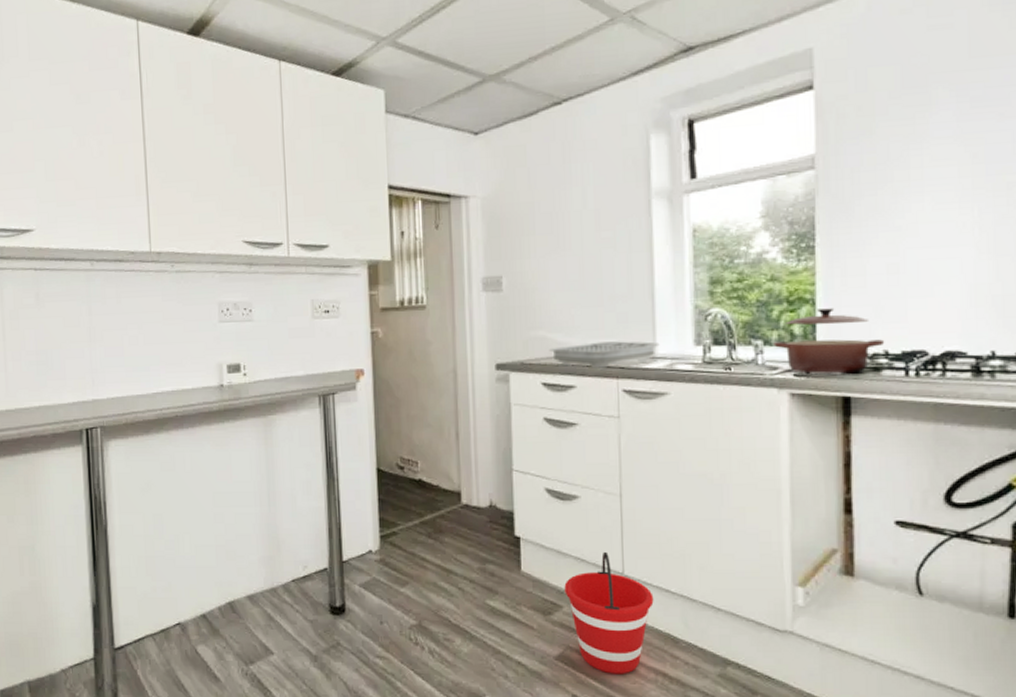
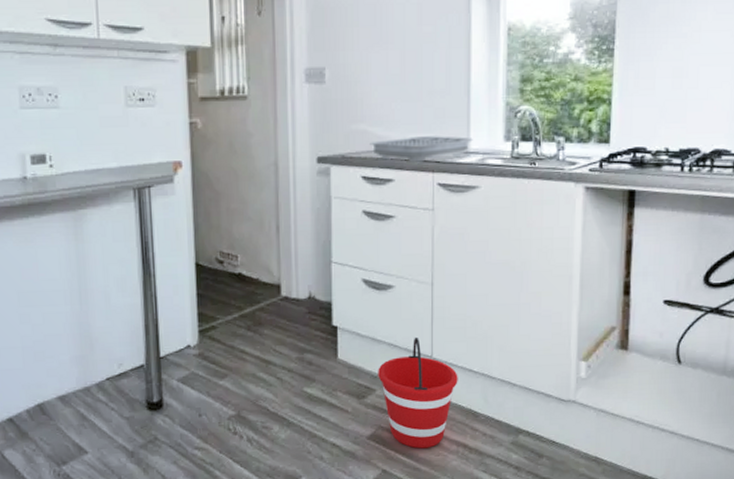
saucepan: present [773,308,885,375] -> none [573,108,667,170]

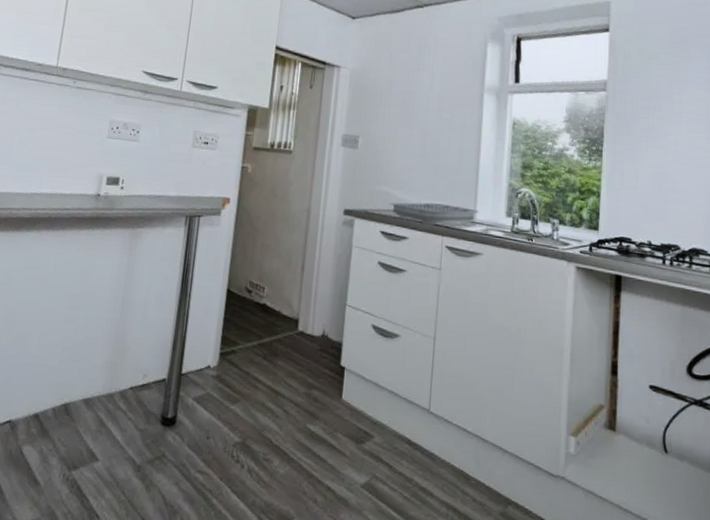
bucket: present [378,337,458,449] -> none [377,388,453,507]

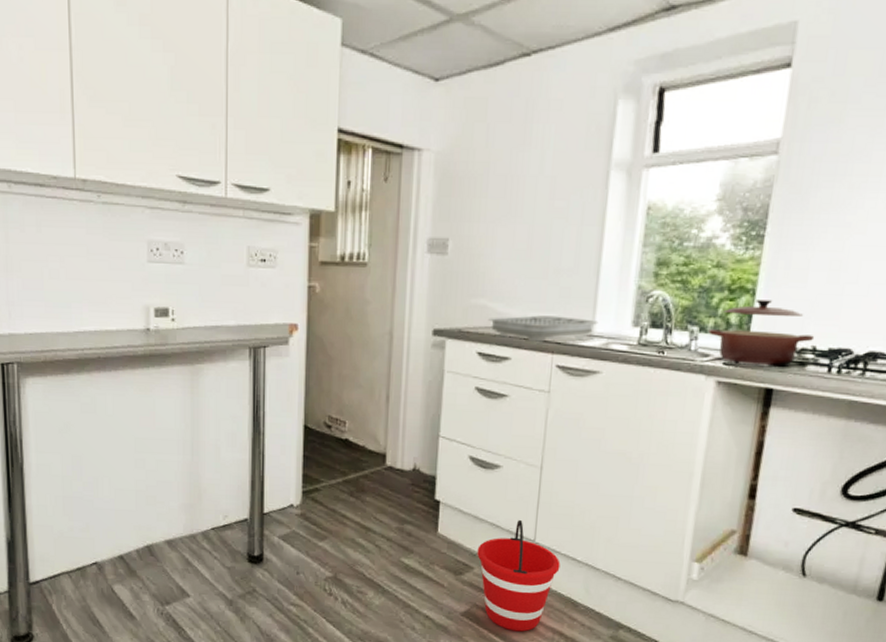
bucket: none [377,388,453,507] -> present [477,519,561,632]
saucepan: none [566,200,649,257] -> present [708,300,815,367]

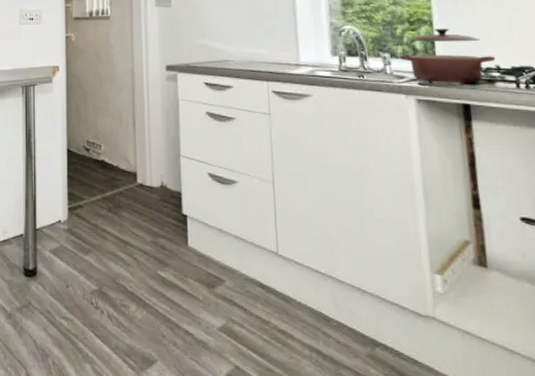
bucket: present [477,519,561,632] -> none [226,232,306,349]
dish rack: present [488,315,598,343] -> none [210,50,302,73]

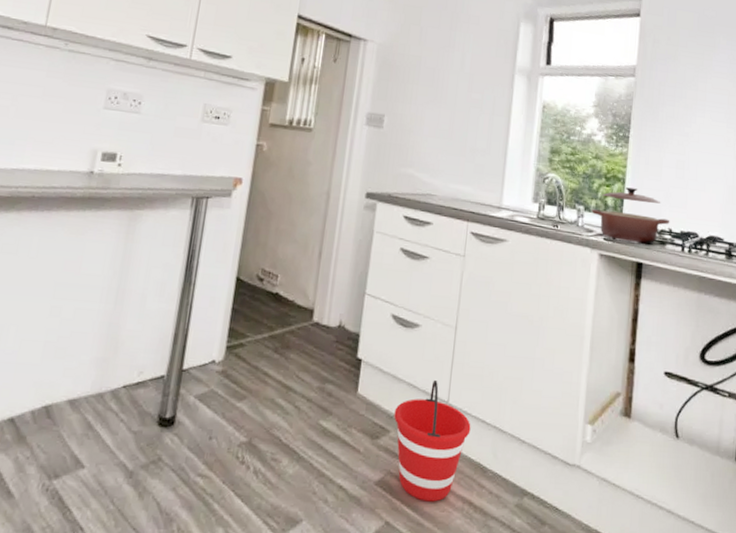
bucket: none [226,232,306,349] -> present [394,379,471,502]

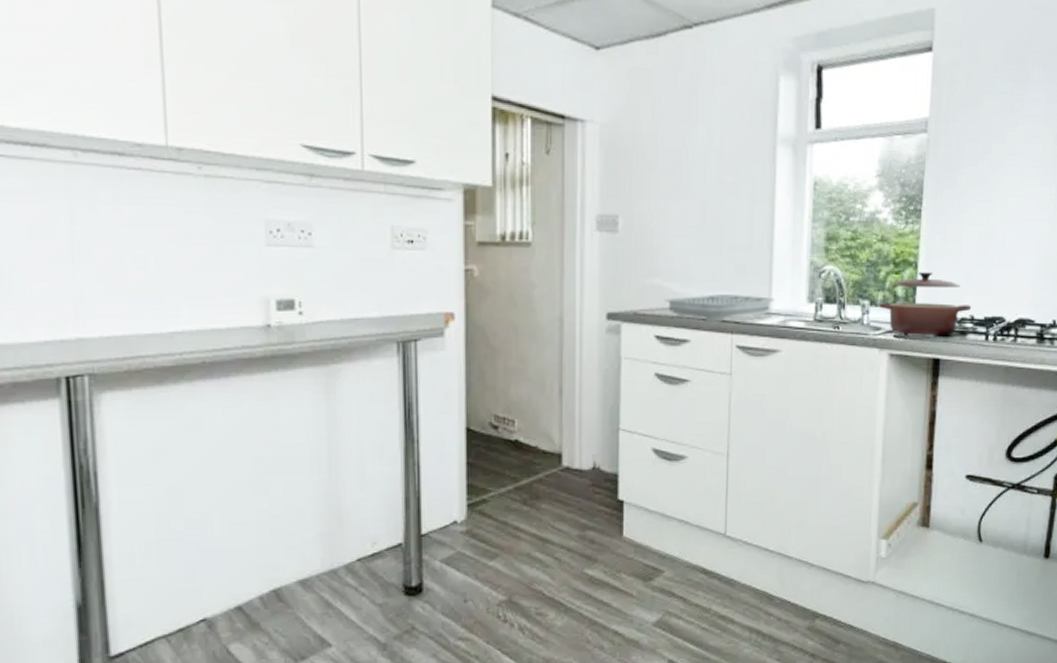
bucket: present [394,379,471,502] -> none [666,512,753,636]
dish rack: none [414,185,506,212] -> present [664,294,775,323]

